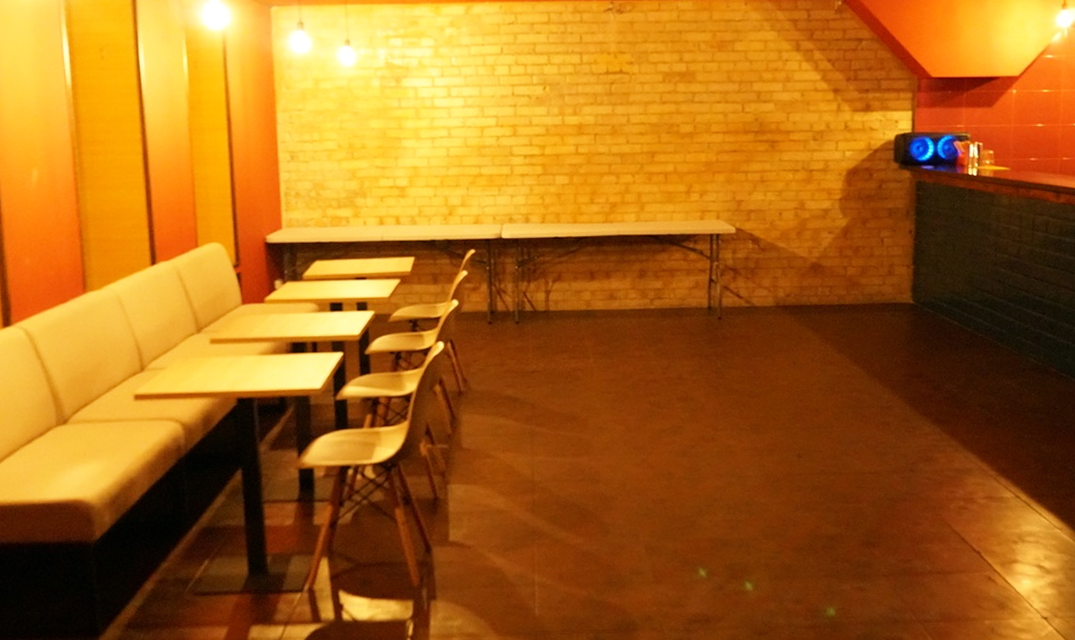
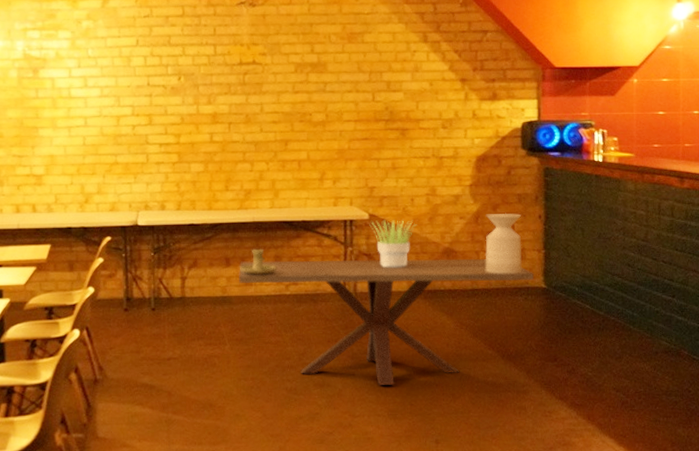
candle holder: none [603,262,641,289] -> present [239,248,276,275]
dining table: none [603,274,903,400] -> present [239,259,535,385]
potted plant: none [736,234,785,283] -> present [369,220,417,268]
side table: none [853,227,892,289] -> present [485,213,522,274]

